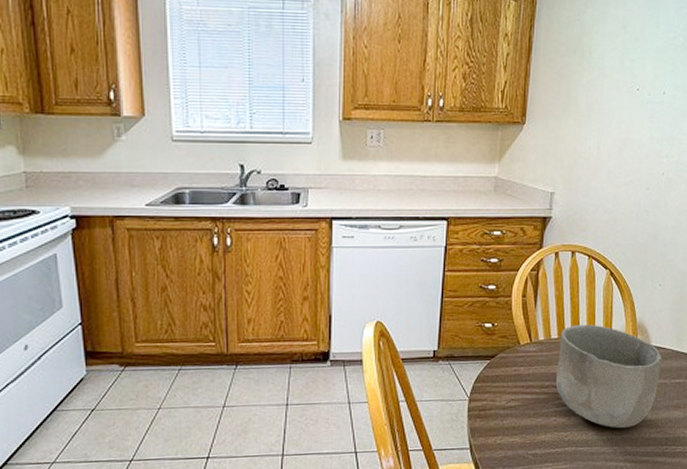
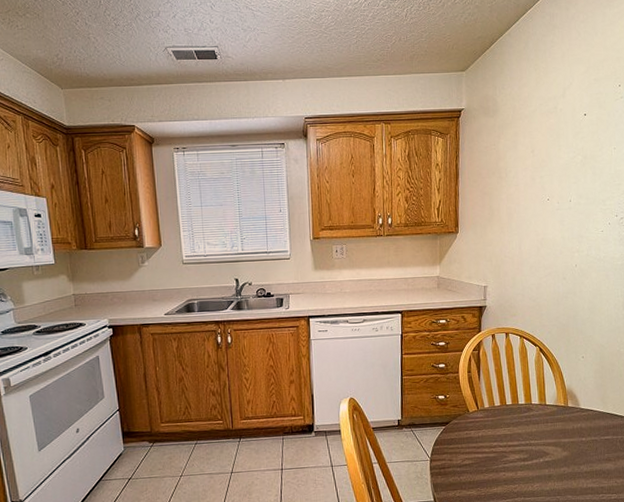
bowl: present [555,324,662,429] -> none [501,392,591,480]

